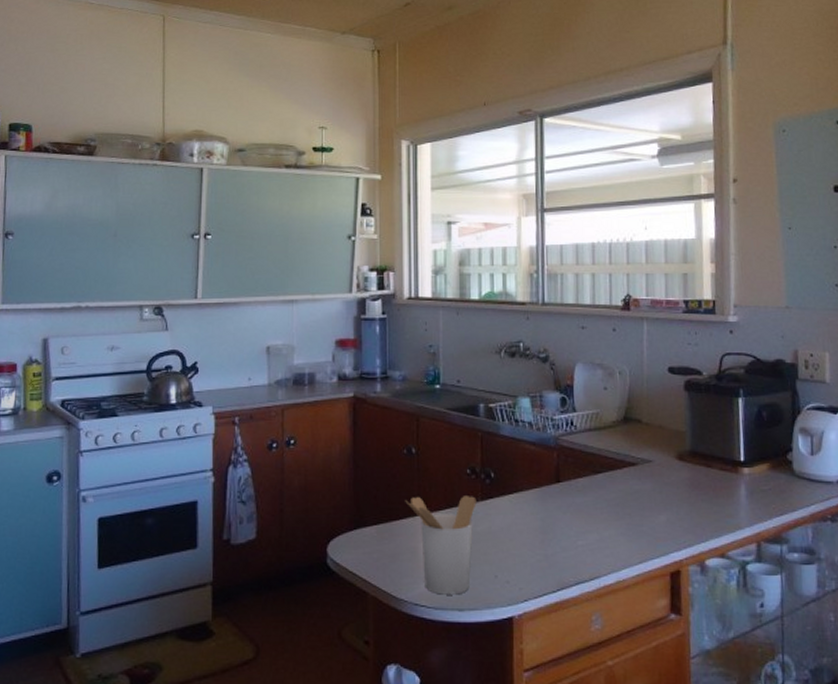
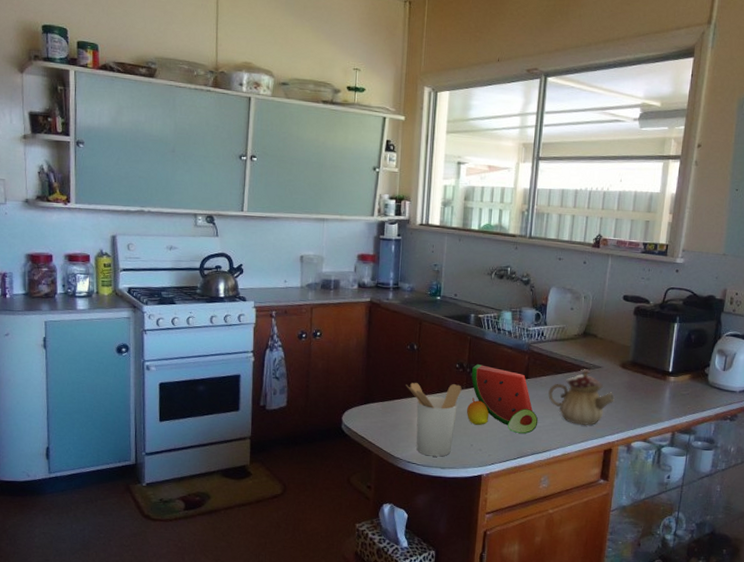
watermelon: none [484,468,580,556] -> present [466,364,539,434]
teapot: none [588,465,675,541] -> present [548,369,615,426]

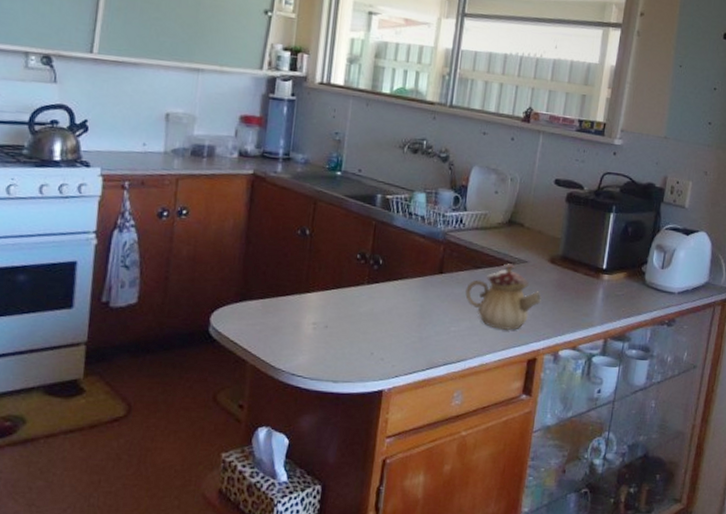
utensil holder: present [406,383,462,457] -> none [293,276,363,368]
watermelon: present [466,364,539,434] -> none [367,255,453,340]

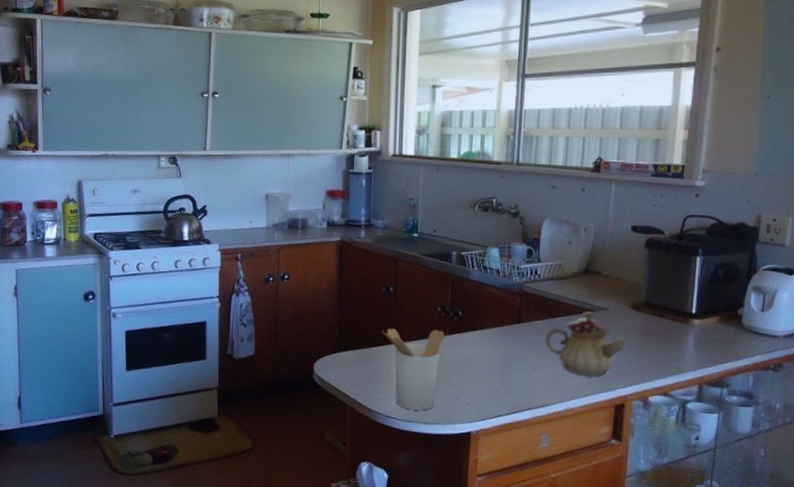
utensil holder: none [293,276,363,368] -> present [382,329,445,411]

